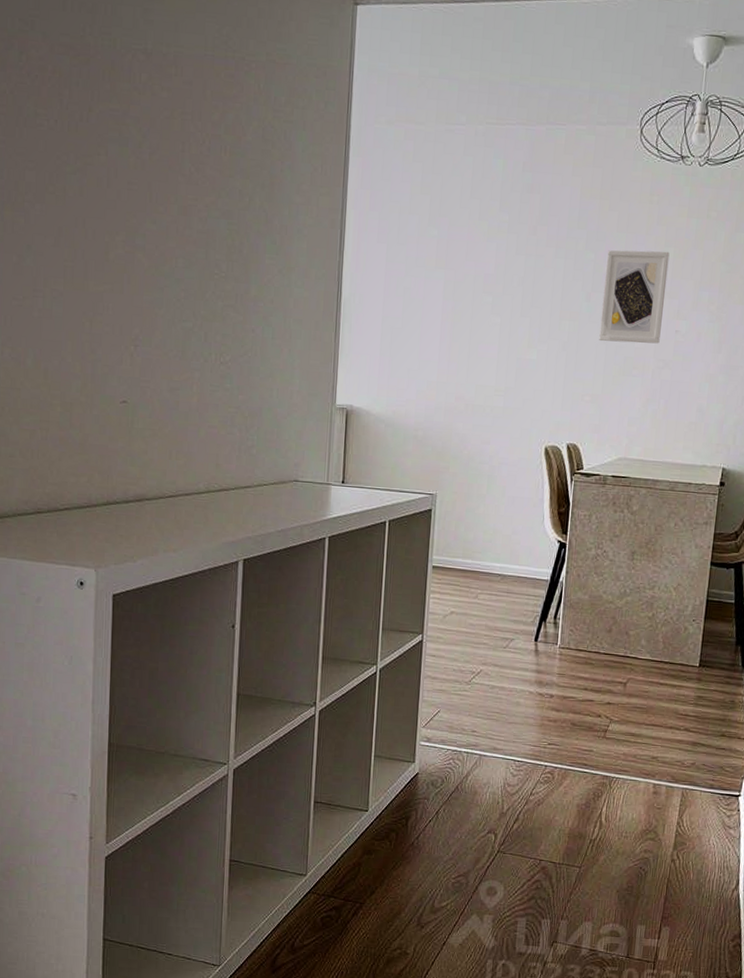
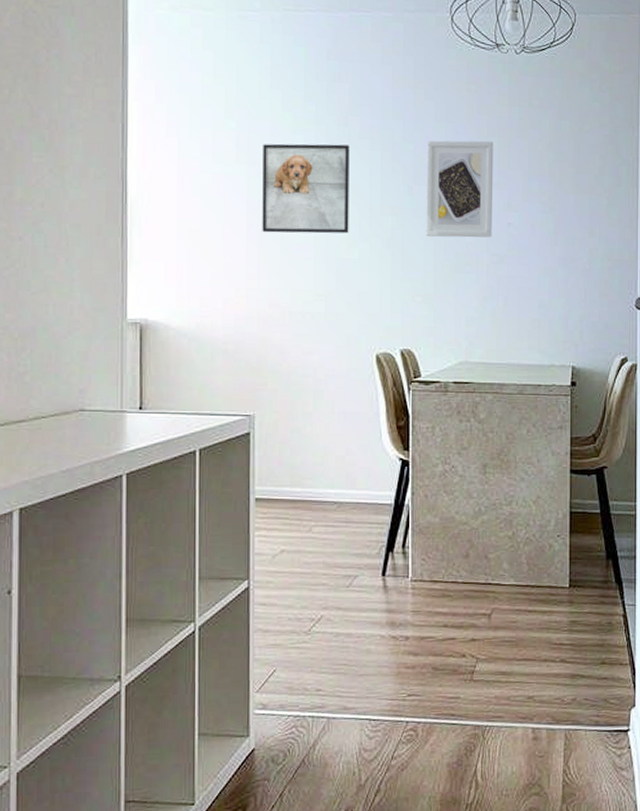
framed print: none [454,250,537,336] -> present [262,143,350,234]

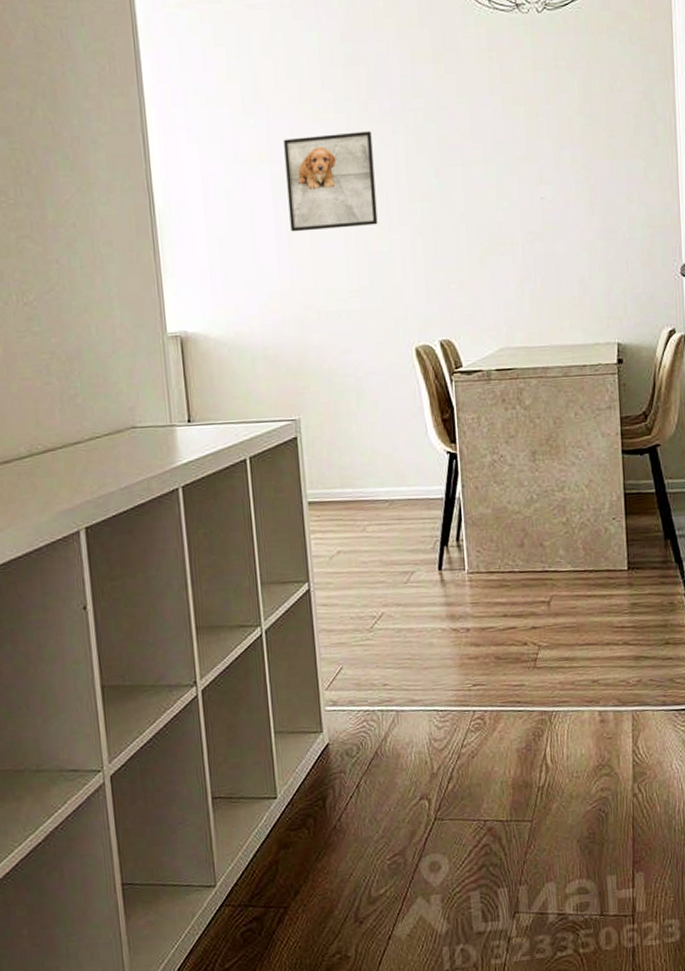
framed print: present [426,140,494,238] -> none [450,111,525,221]

